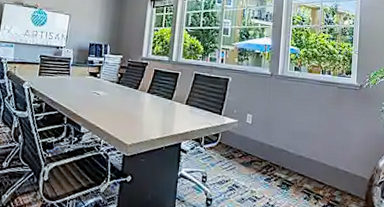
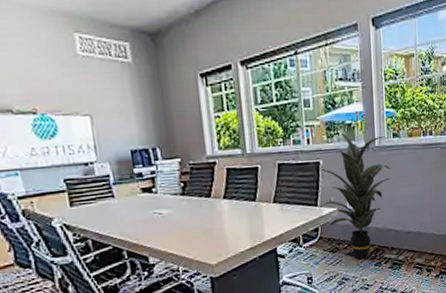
indoor plant: none [226,59,291,172] -> present [319,133,391,260]

